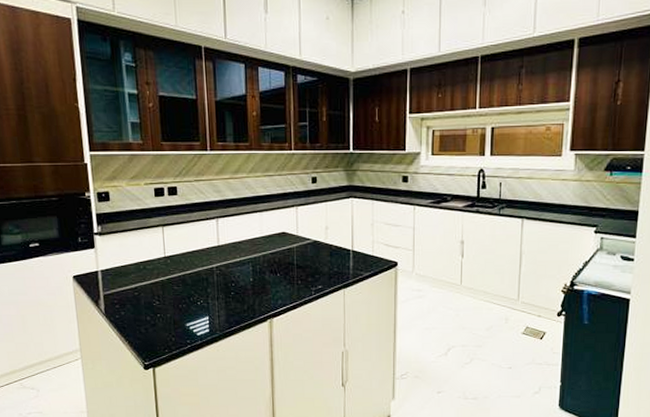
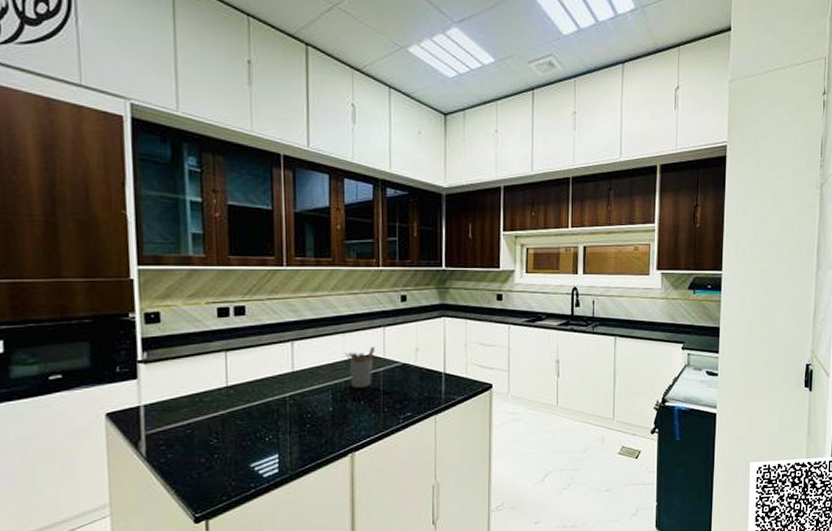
utensil holder: none [262,225,289,262] -> present [344,347,375,389]

